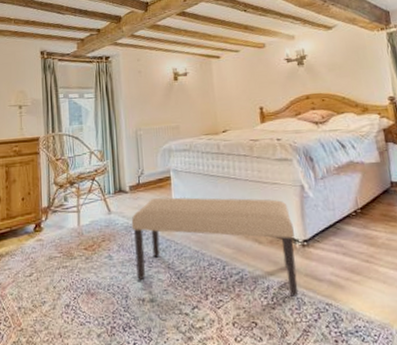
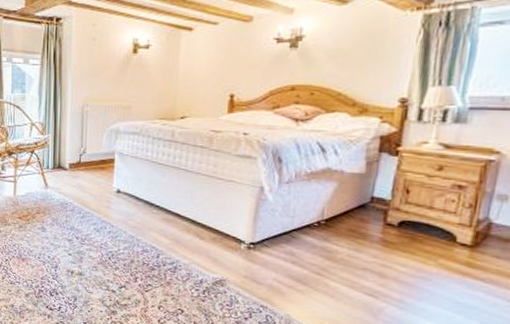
bench: present [131,197,299,297] -> none [67,179,242,294]

